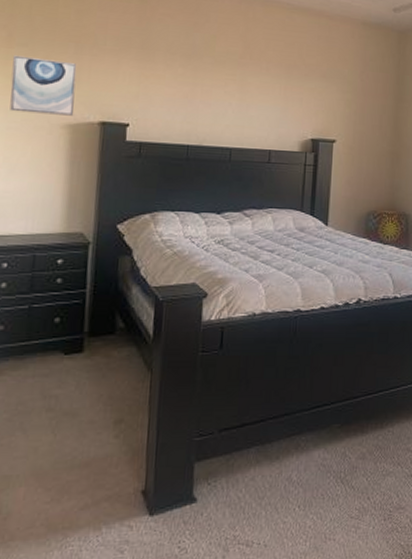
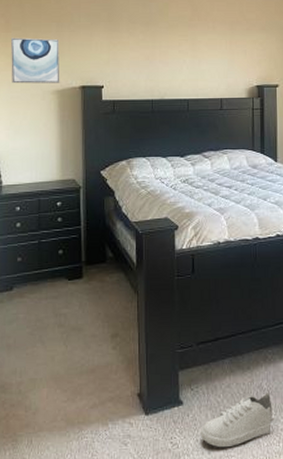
shoe: none [215,484,302,551] -> present [201,391,273,448]

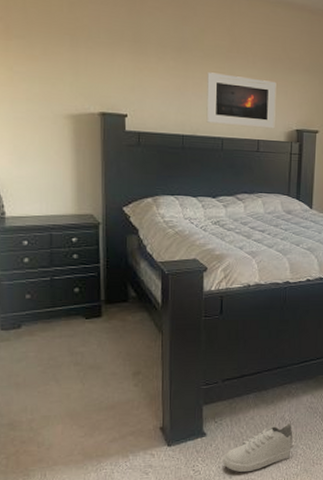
wall art: present [10,37,60,84] -> none [11,47,75,107]
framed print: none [172,40,236,88] -> present [206,72,276,129]

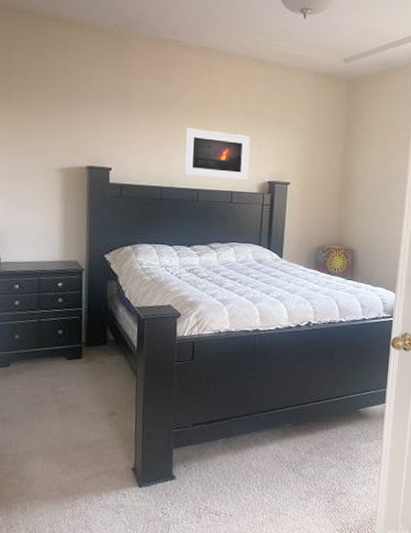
shoe: present [223,422,293,473] -> none [191,470,260,518]

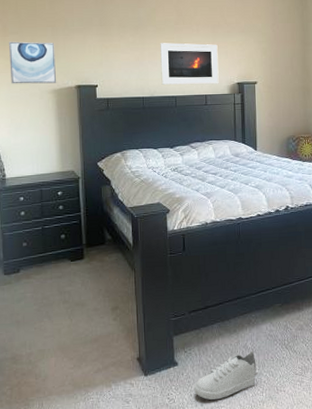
wall art: none [12,108,66,161] -> present [8,41,57,84]
shoe: none [191,470,260,518] -> present [194,350,257,401]

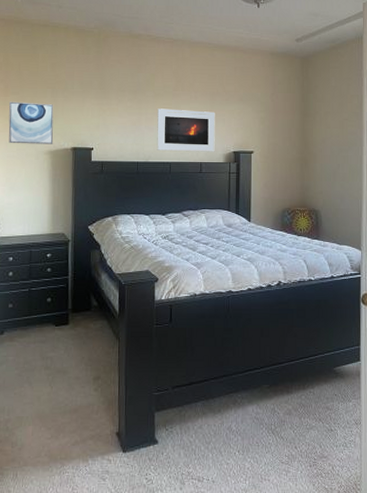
shoe: present [194,350,257,401] -> none [174,433,240,485]

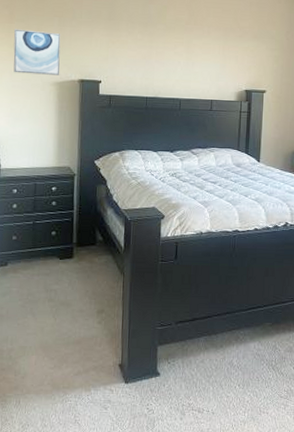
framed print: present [157,108,215,152] -> none [167,42,228,90]

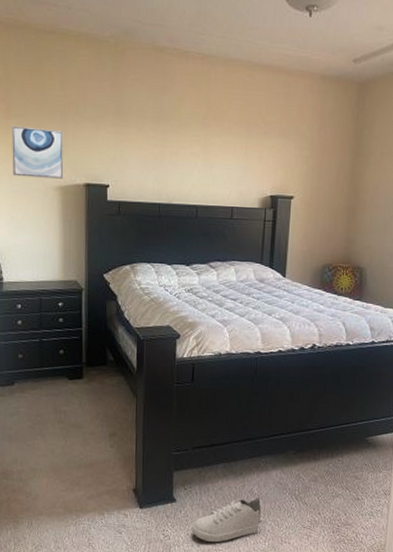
shoe: none [174,368,241,415] -> present [191,496,262,543]

